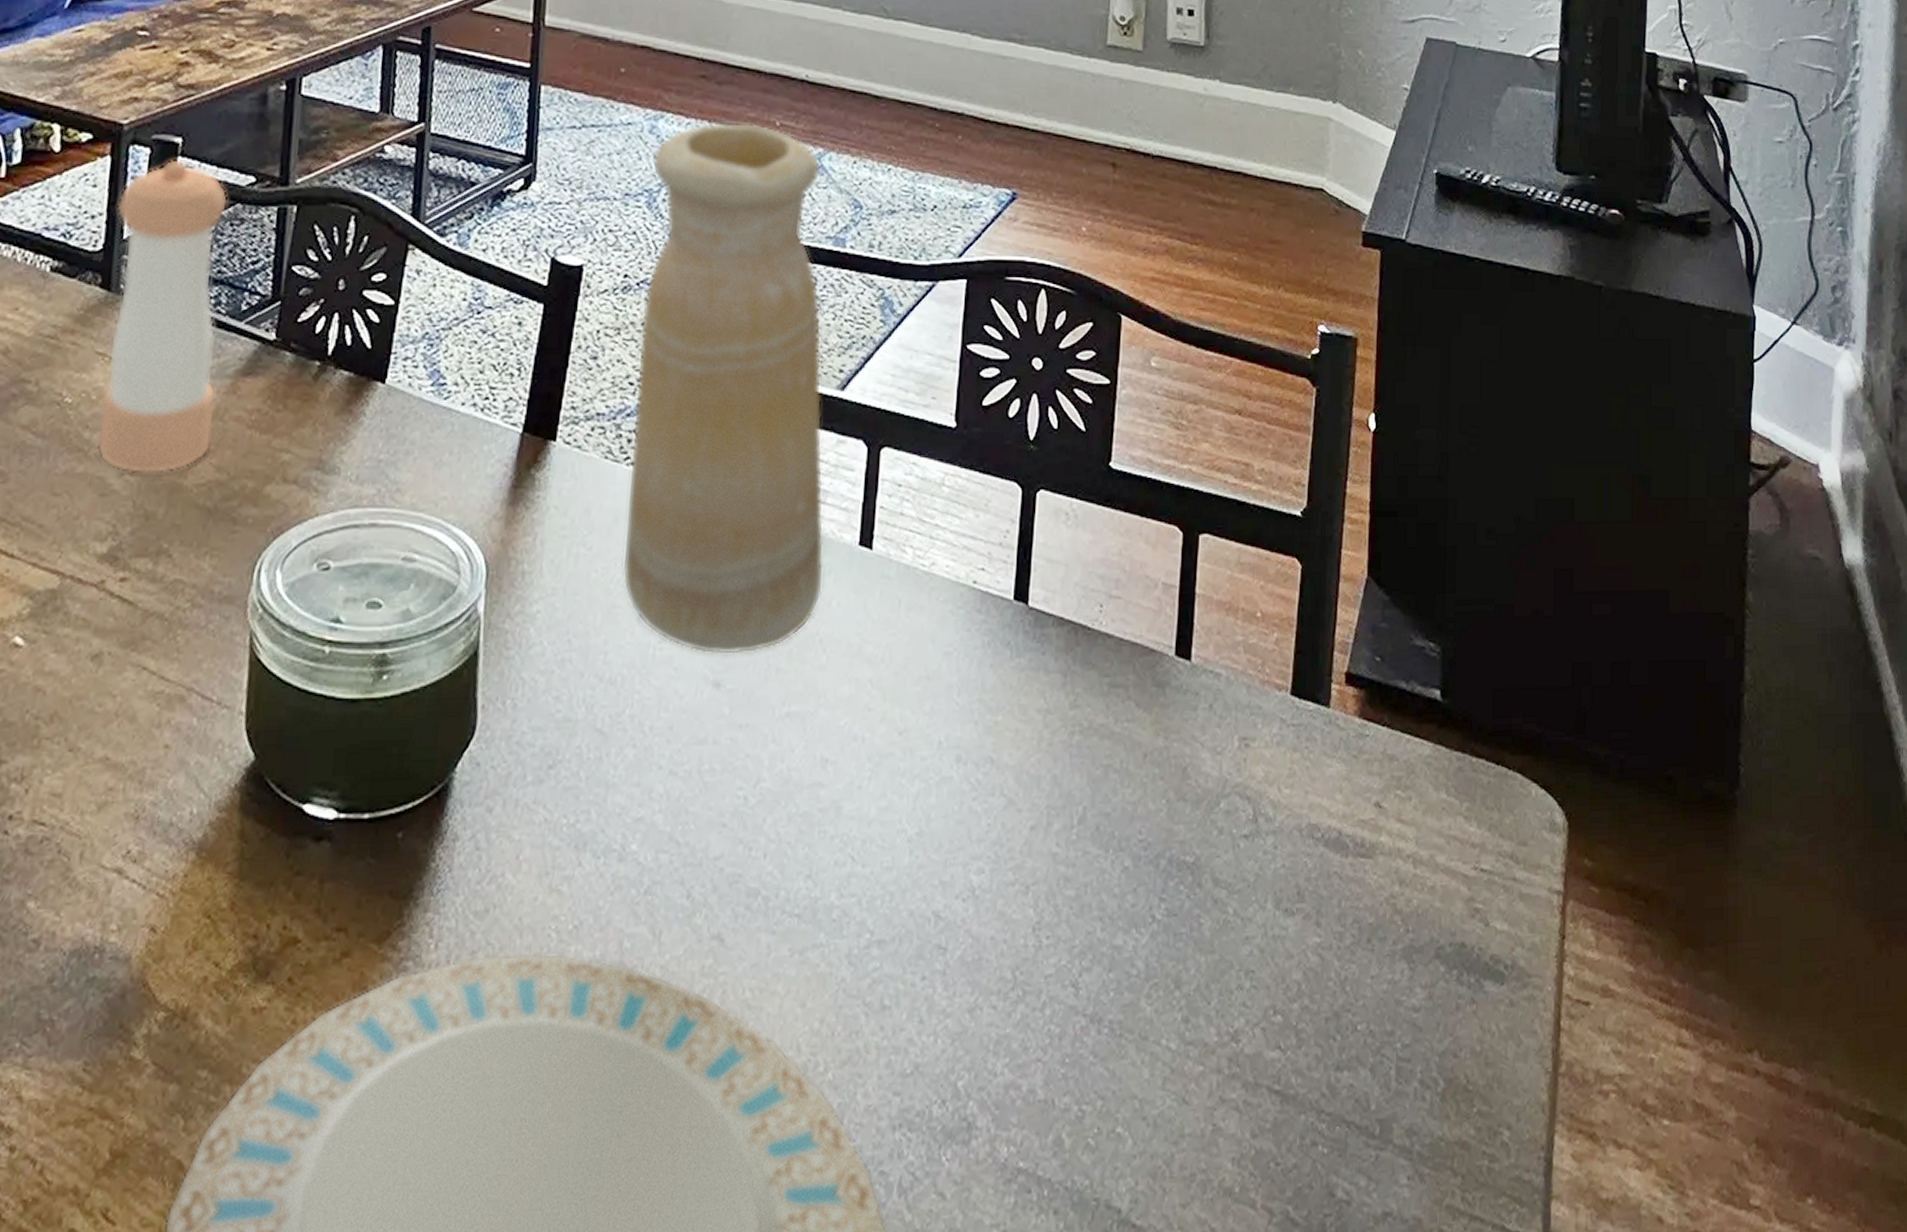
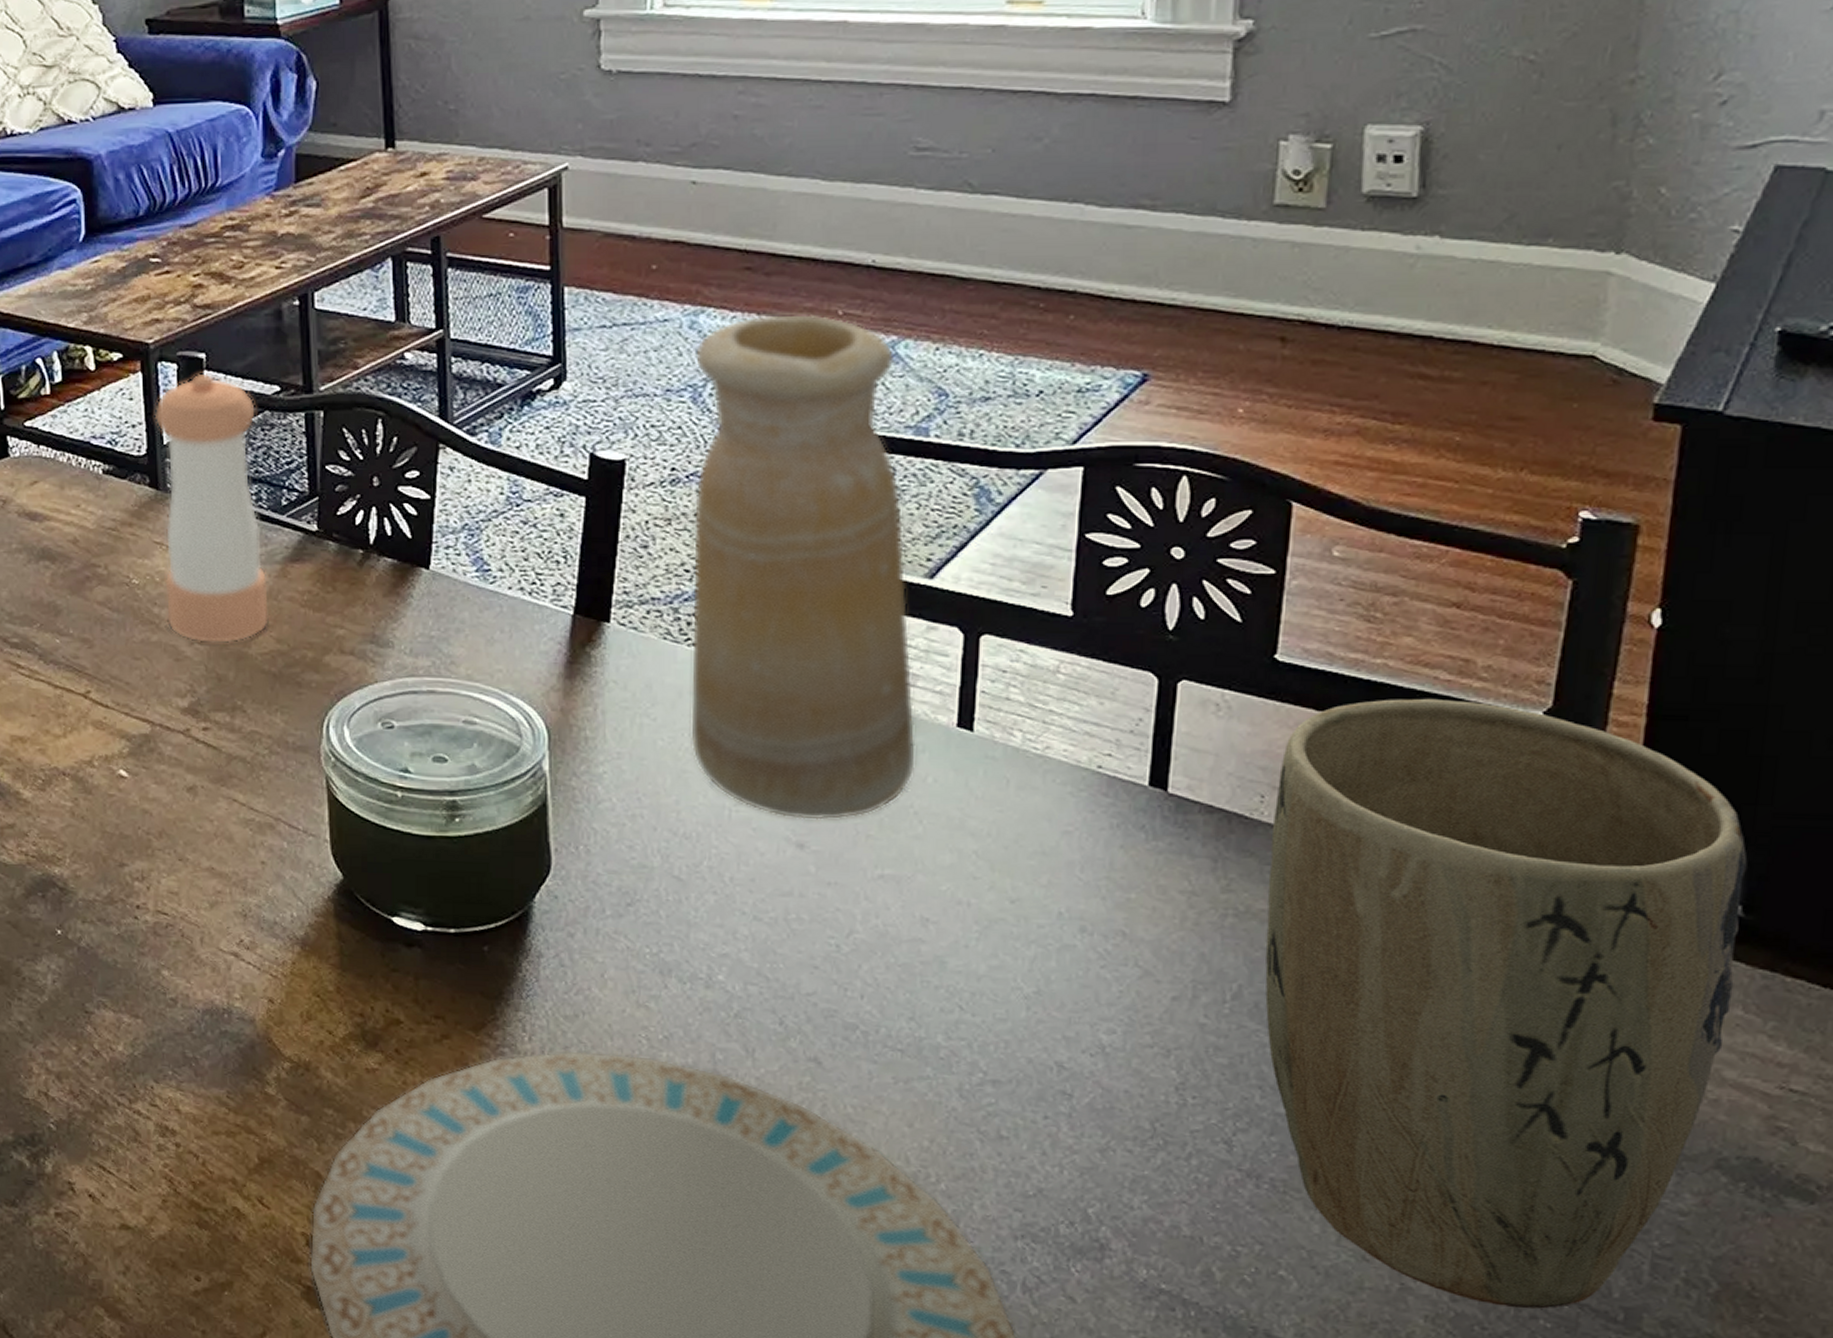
plant pot: none [1104,501,1442,1136] -> present [1265,698,1748,1309]

